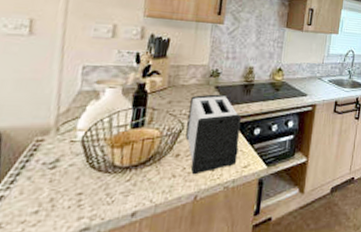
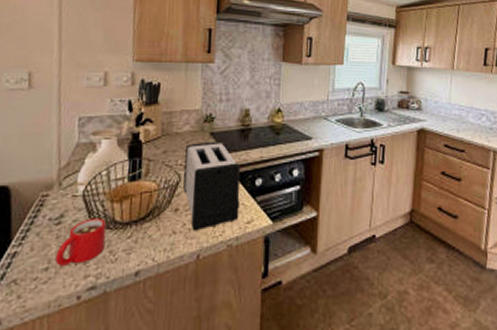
mug: none [46,162,105,209] -> present [55,218,106,266]

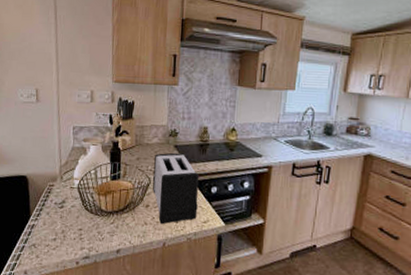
mug: present [55,218,106,266] -> none [60,205,95,239]

